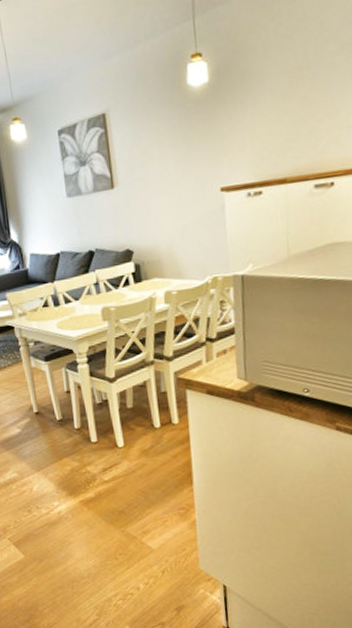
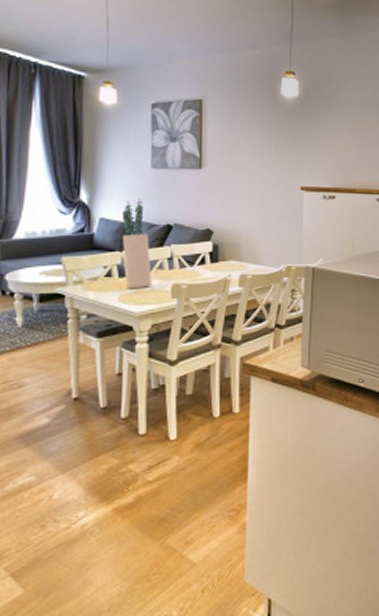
vase: none [48,229,83,317] -> present [122,198,152,289]

